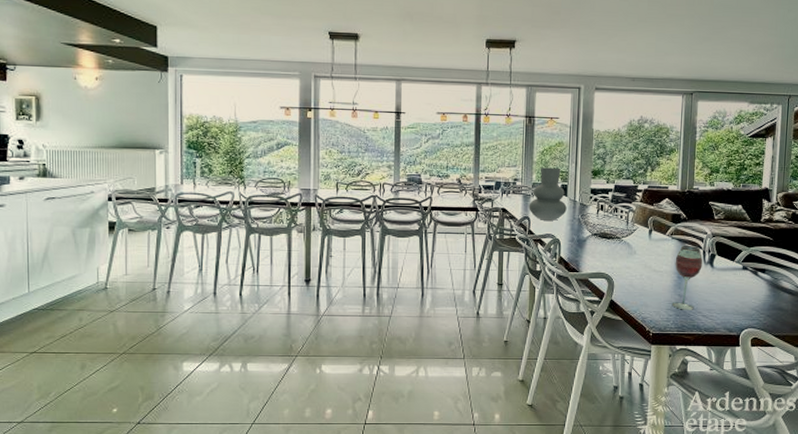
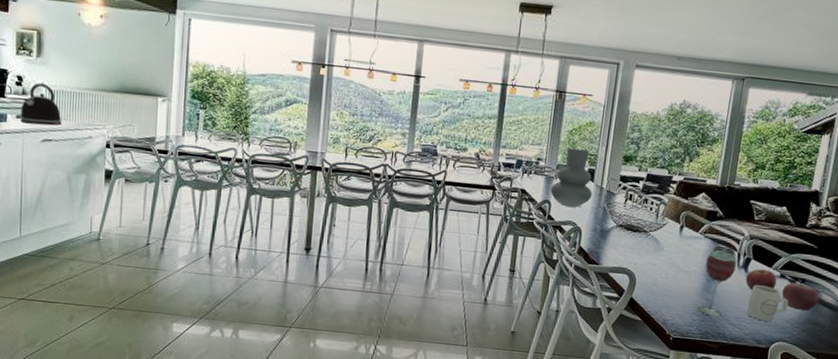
kettle: none [22,144,64,185] -> present [19,82,62,126]
fruit: none [712,263,740,284] -> present [745,269,777,291]
mug: none [716,278,753,311] -> present [747,285,789,322]
fruit: none [745,270,779,298] -> present [781,279,819,311]

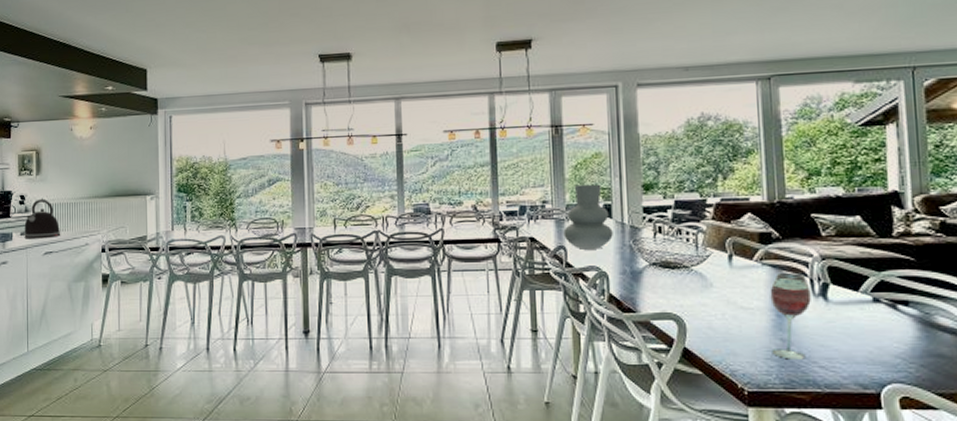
fruit: present [745,269,777,291] -> none [826,294,871,323]
mug: present [747,285,789,322] -> none [837,315,893,360]
fruit: present [781,279,819,311] -> none [879,302,934,340]

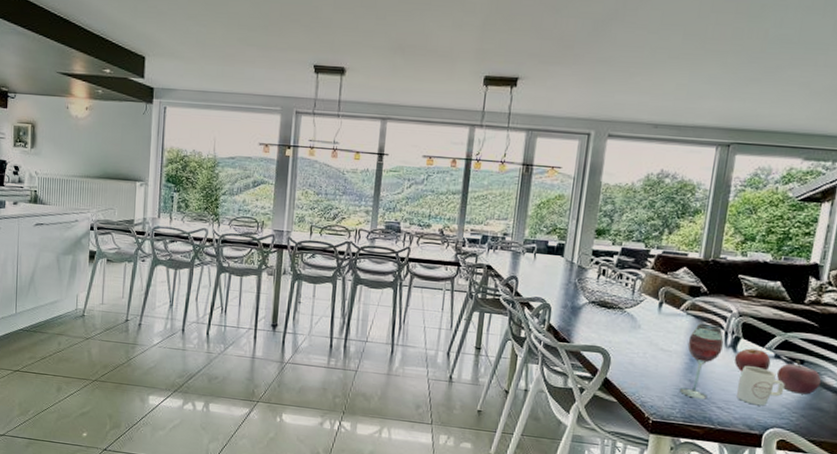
kettle: present [23,198,61,239] -> none [16,171,53,211]
vase: present [563,184,613,251] -> none [517,222,562,284]
fruit: none [826,294,871,323] -> present [734,348,771,372]
mug: none [837,315,893,360] -> present [736,366,785,406]
fruit: none [879,302,934,340] -> present [776,360,821,395]

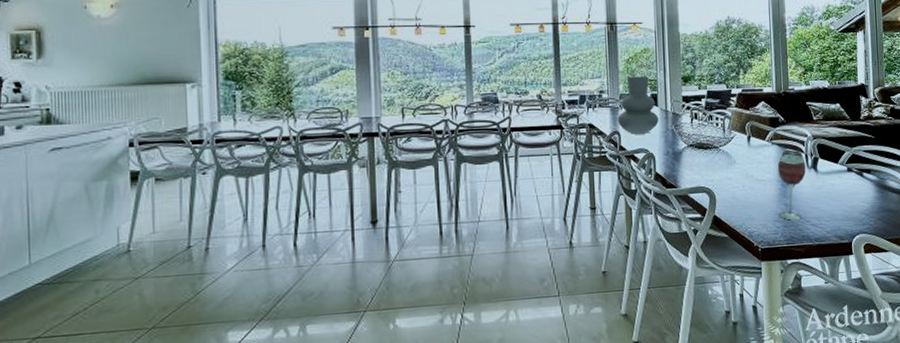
vase: none [517,222,562,284] -> present [617,76,659,135]
fruit: present [734,348,771,372] -> none [816,166,846,189]
mug: present [736,366,785,406] -> none [823,182,860,217]
fruit: present [776,360,821,395] -> none [852,170,886,200]

